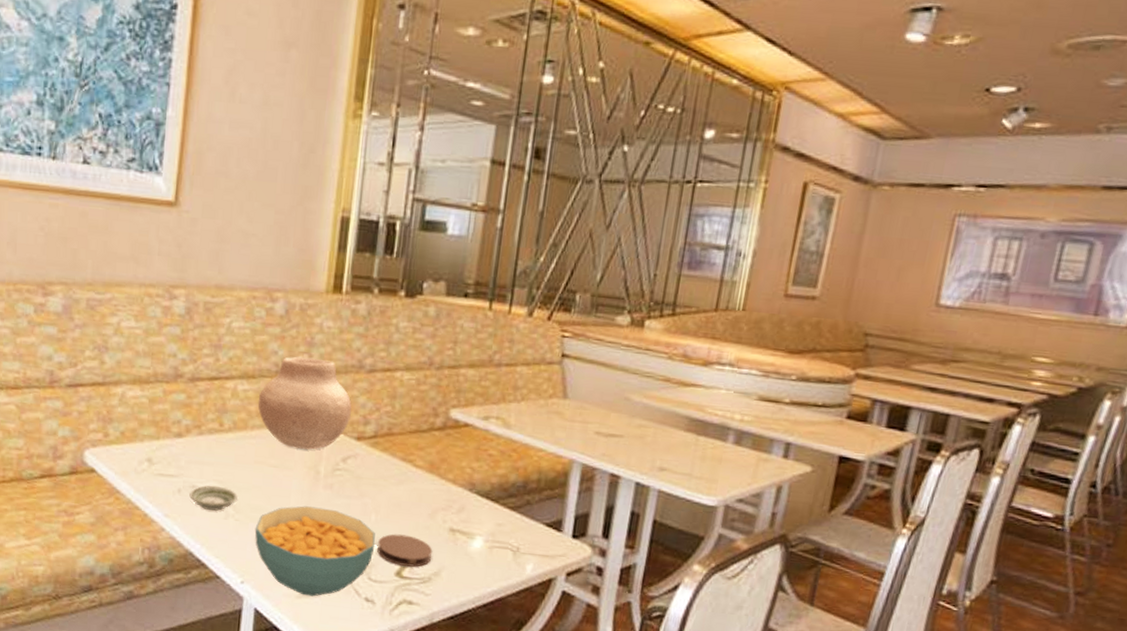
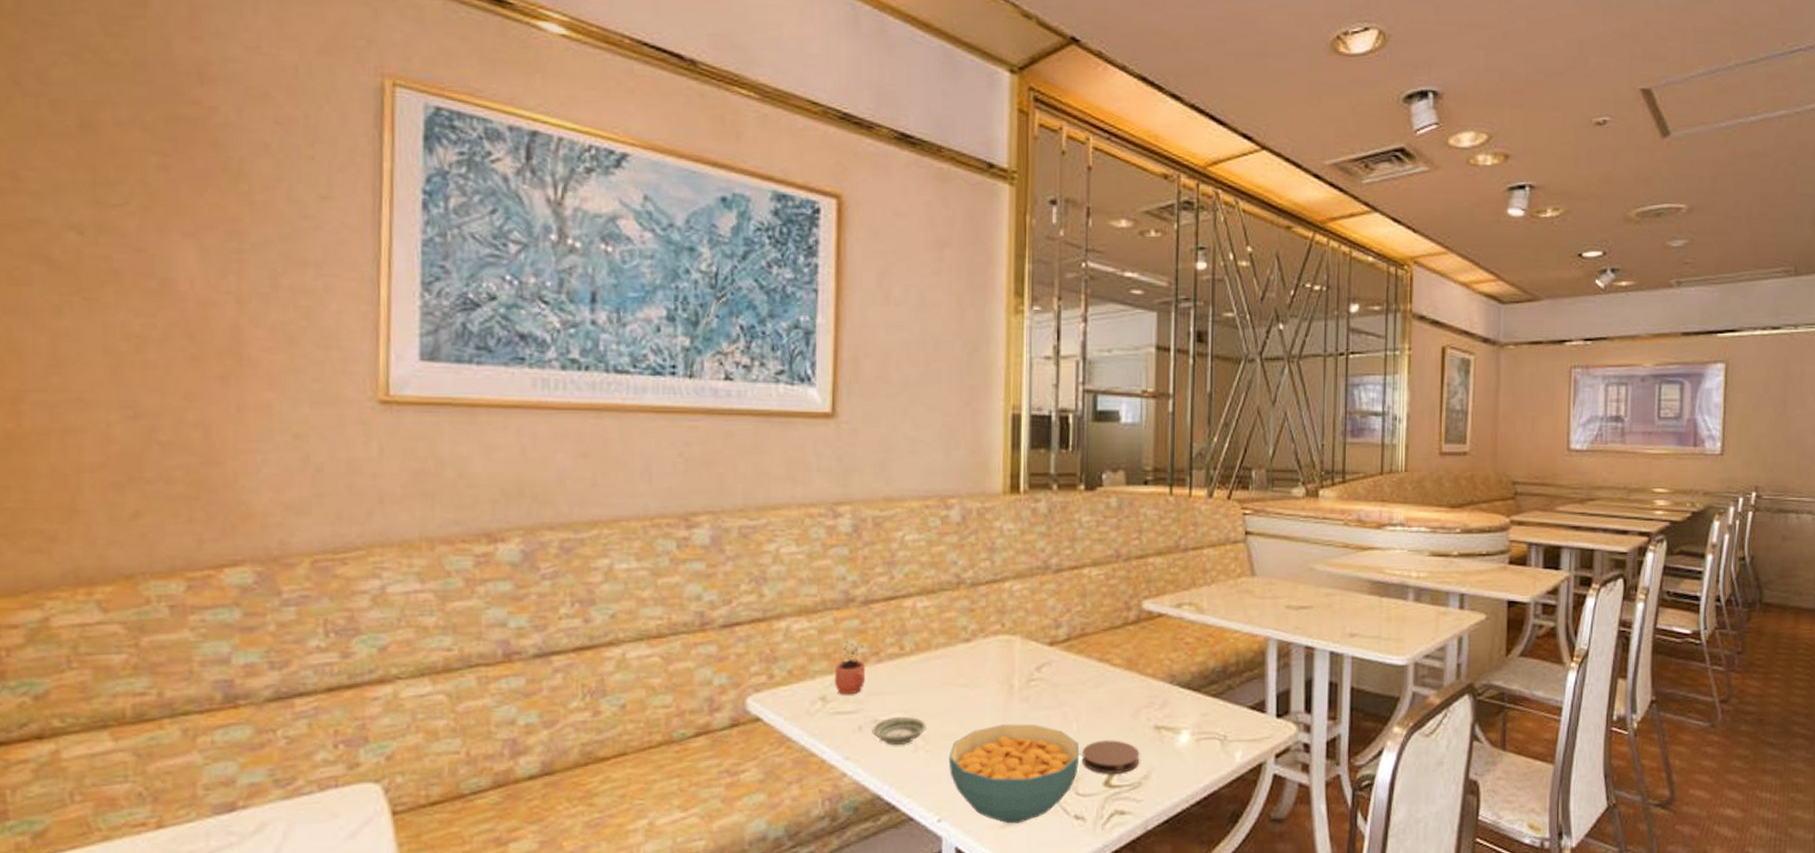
cocoa: none [160,412,189,461] -> present [835,641,866,695]
vase: present [258,356,352,450] -> none [940,564,1041,663]

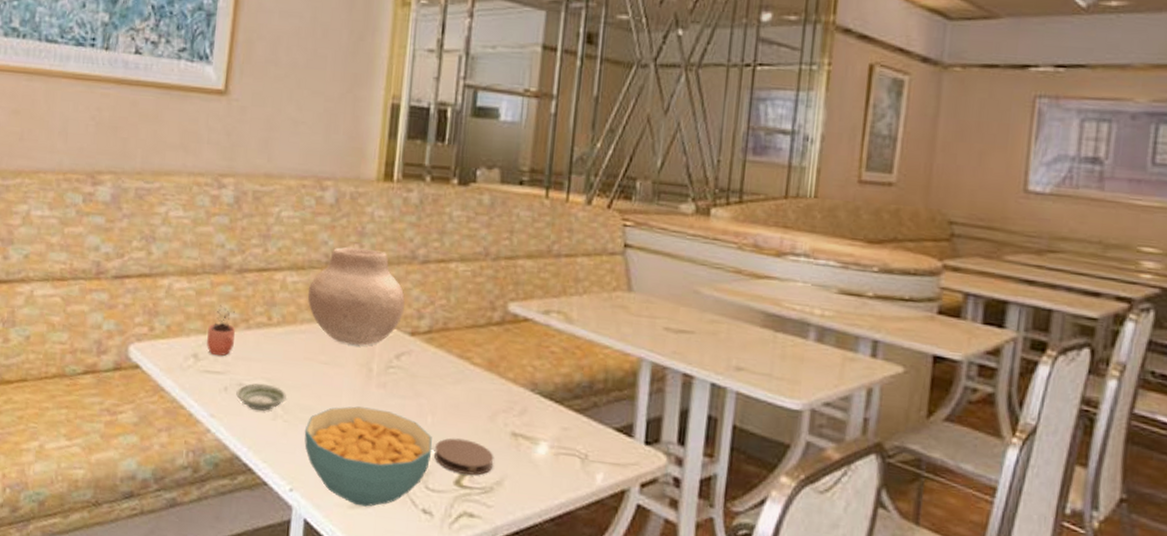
vase: none [940,564,1041,663] -> present [307,246,405,346]

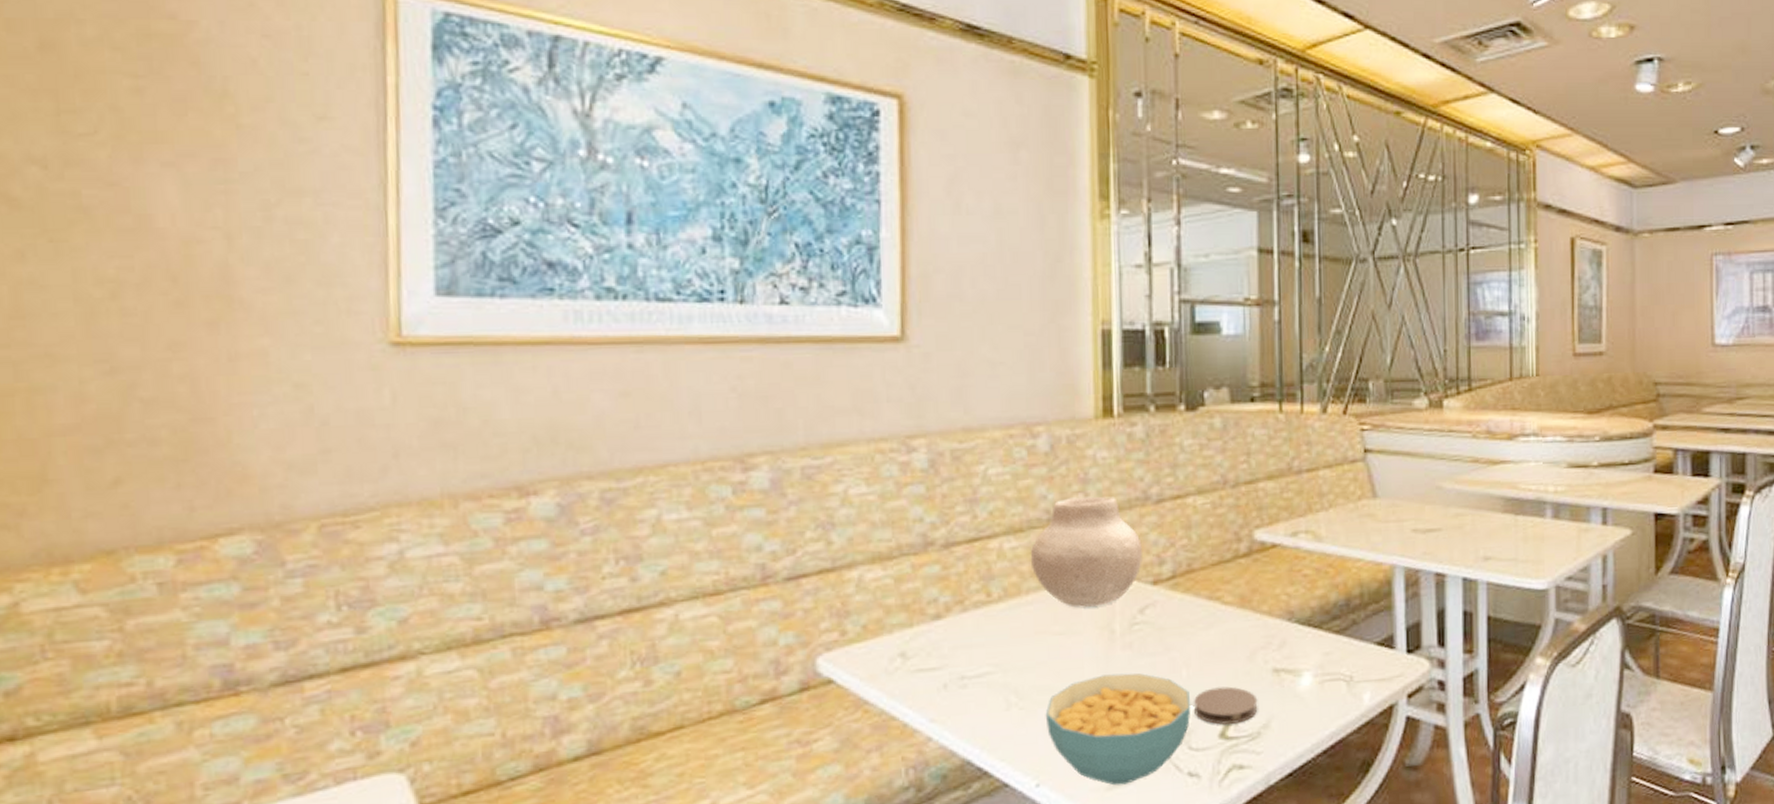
cocoa: present [207,305,236,356] -> none [915,589,950,650]
saucer: present [236,383,286,412] -> none [959,670,1019,704]

